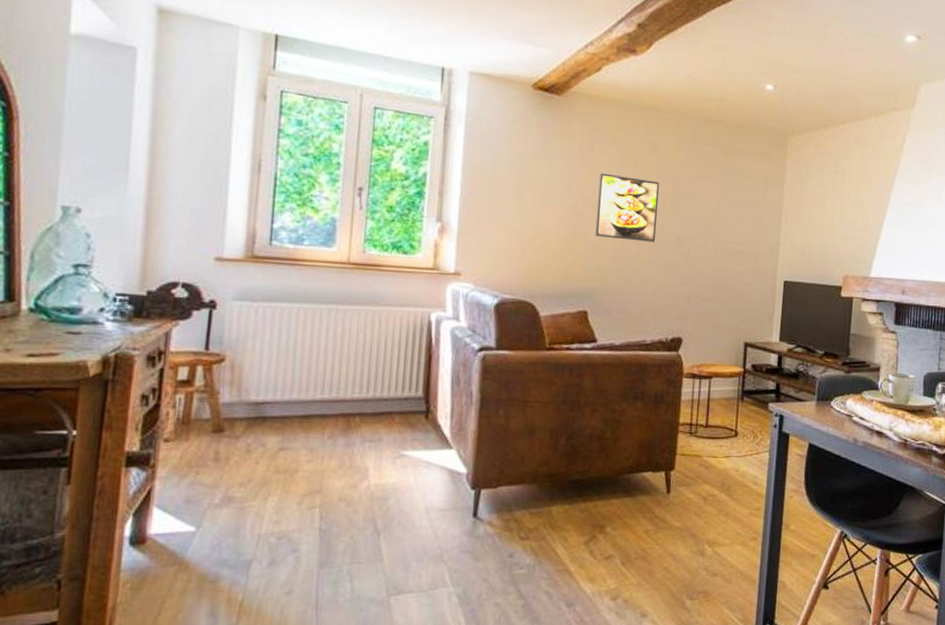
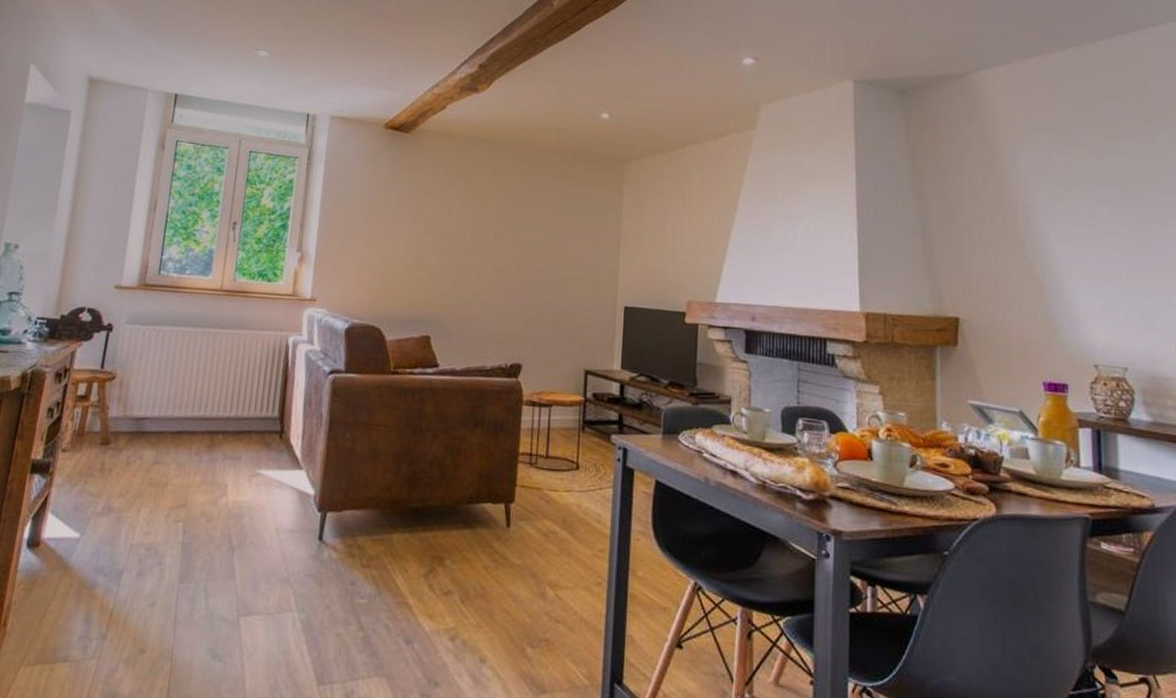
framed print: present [595,173,660,243] -> none [438,203,499,269]

